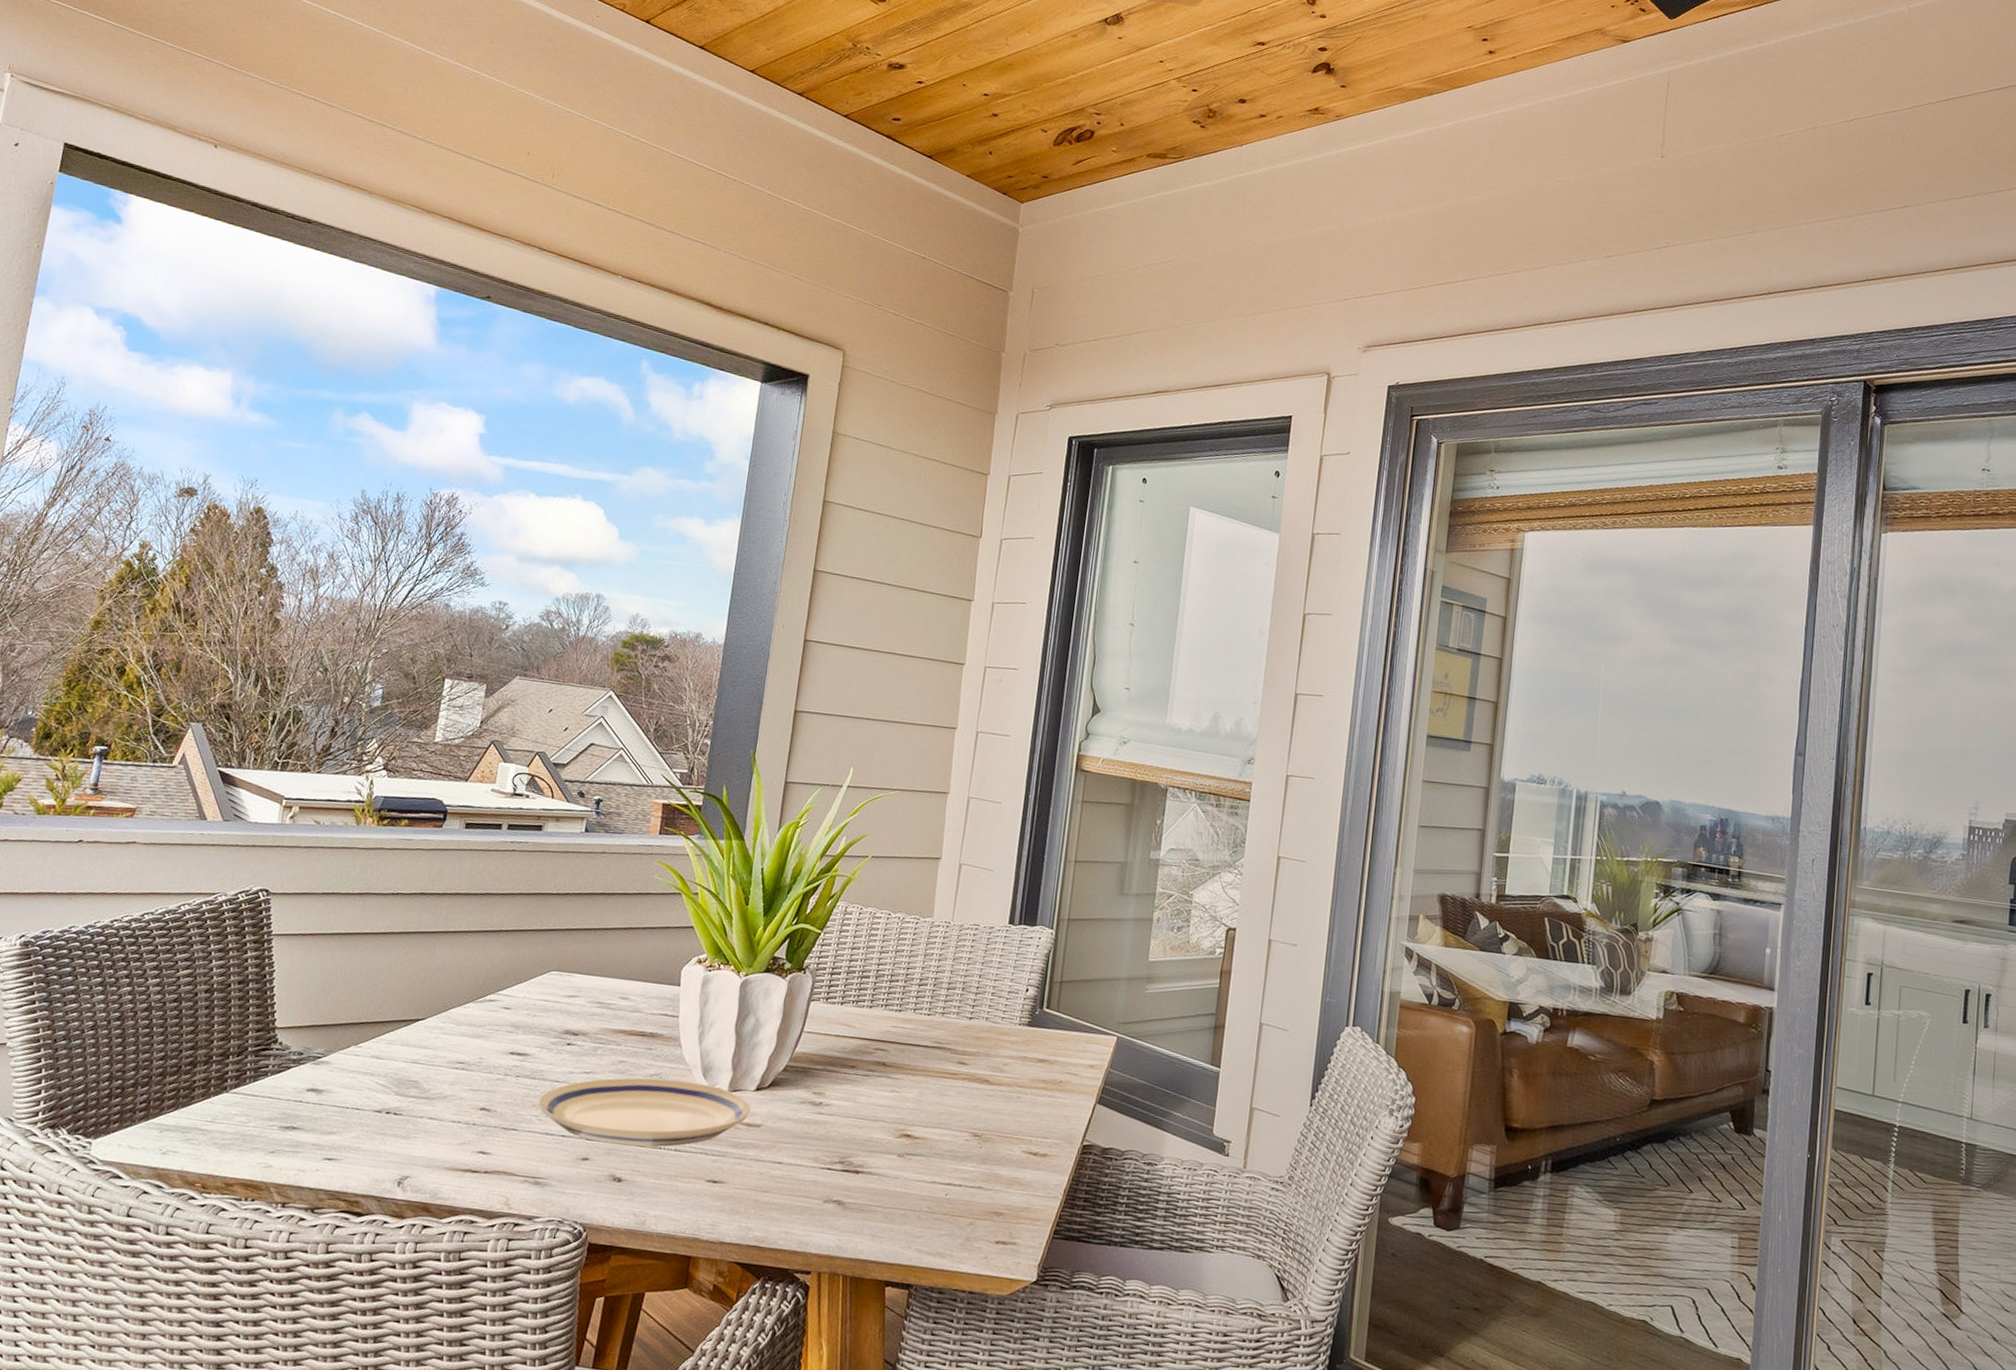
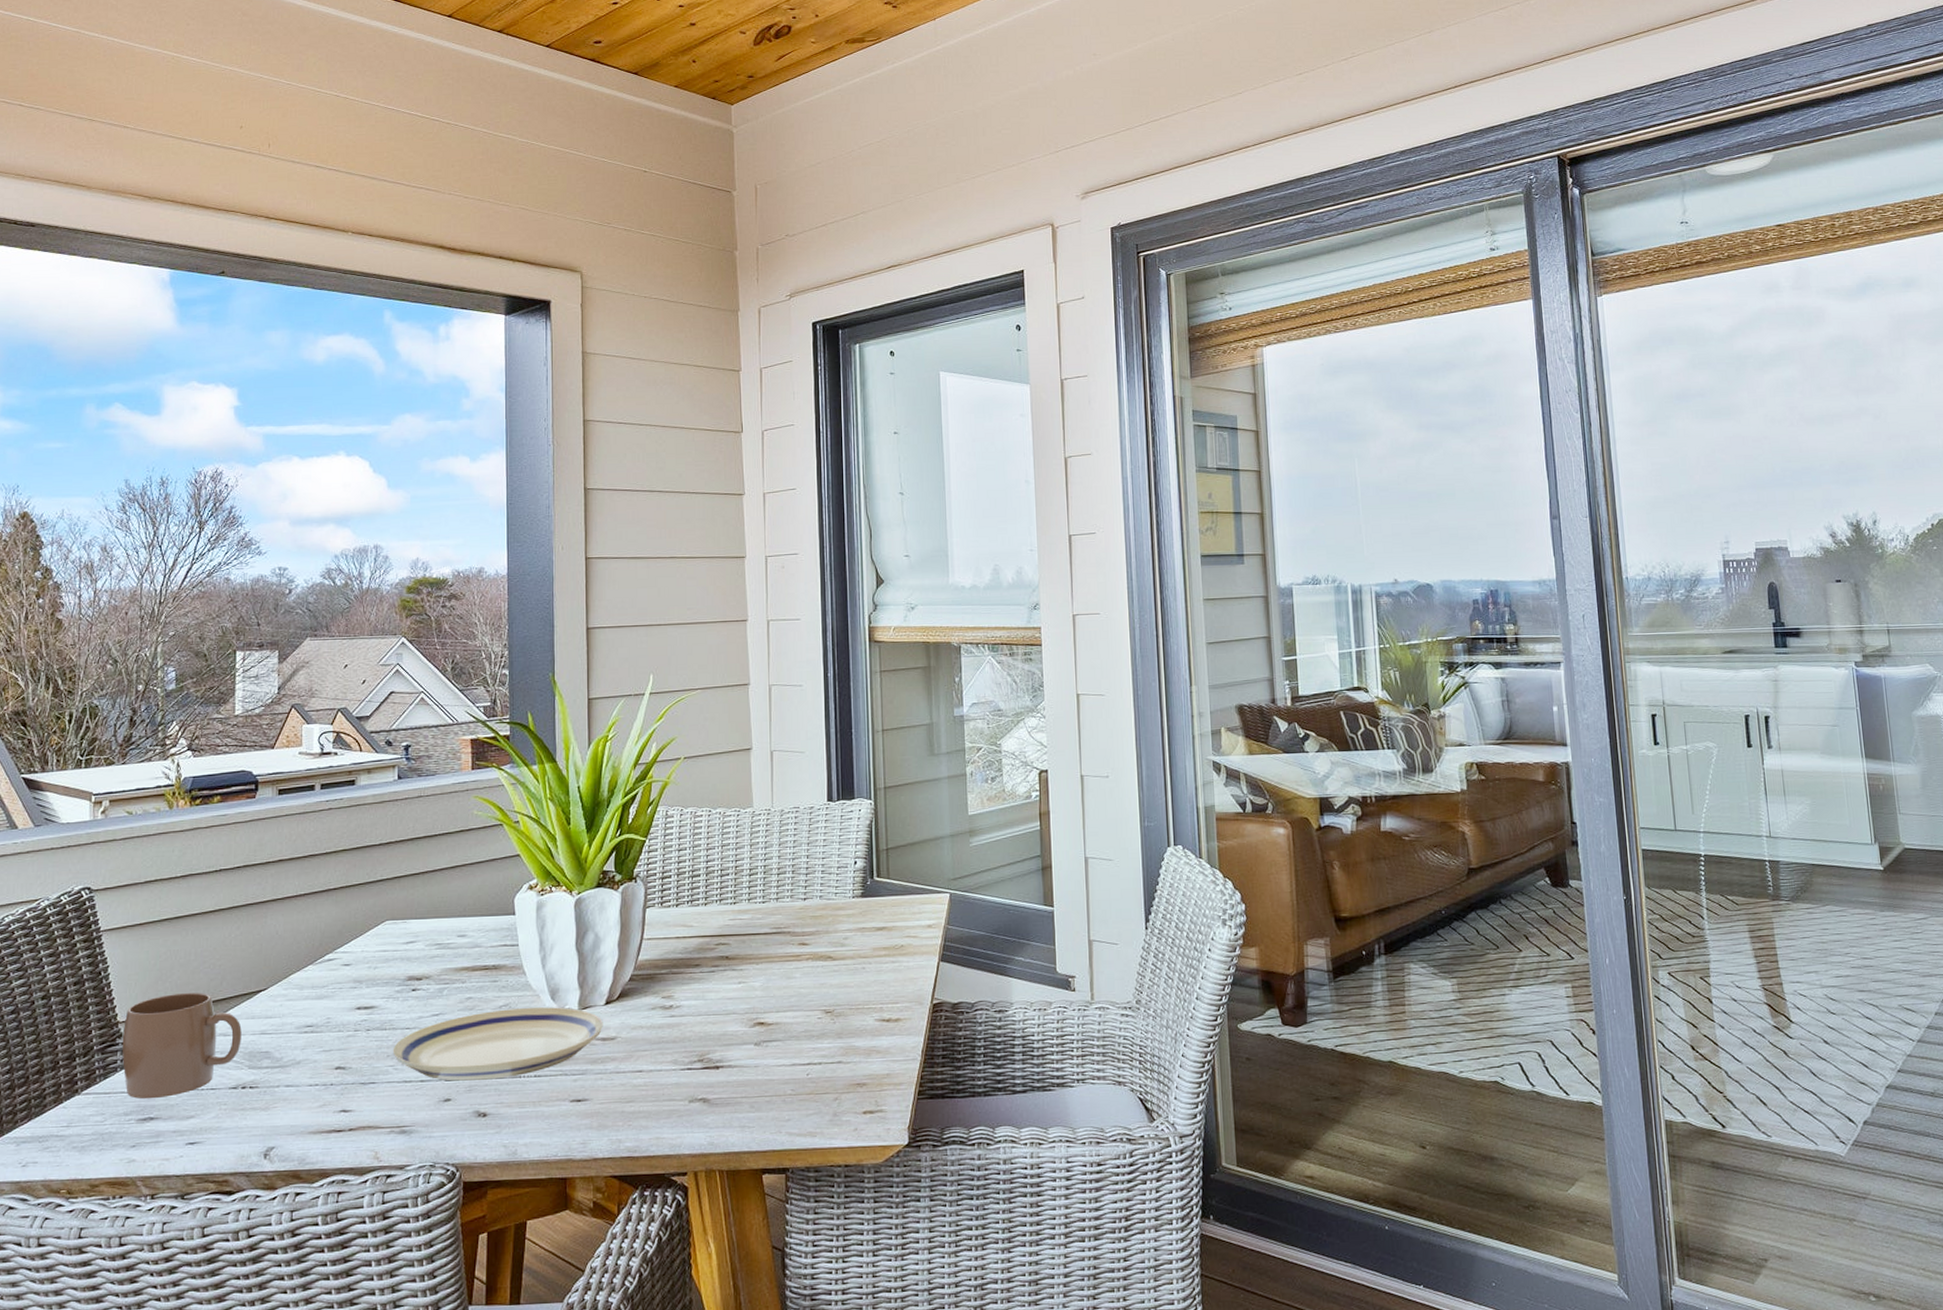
mug: none [273,1008,395,1110] -> present [122,992,242,1100]

